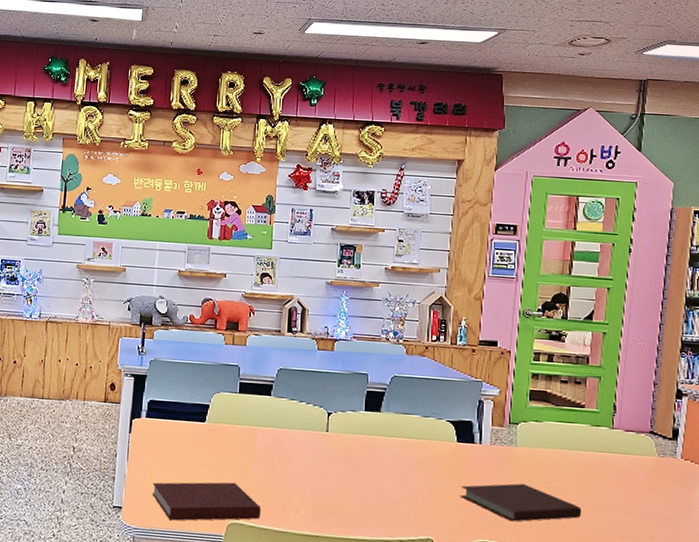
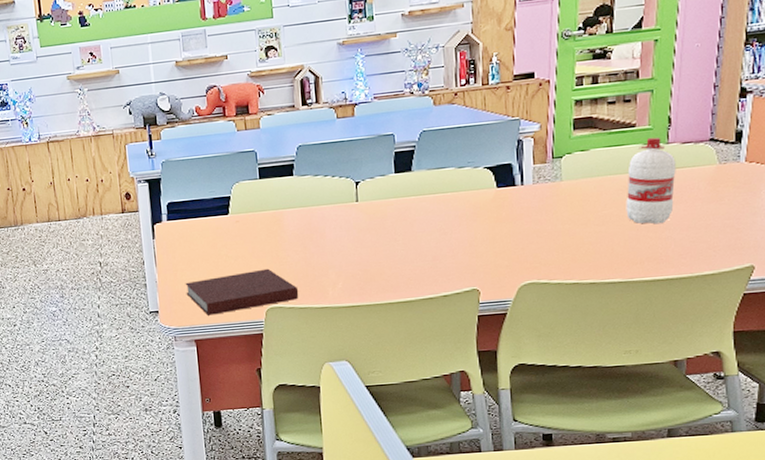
notebook: present [460,483,582,522] -> none [504,217,636,258]
water bottle: none [574,420,620,505] -> present [625,137,676,225]

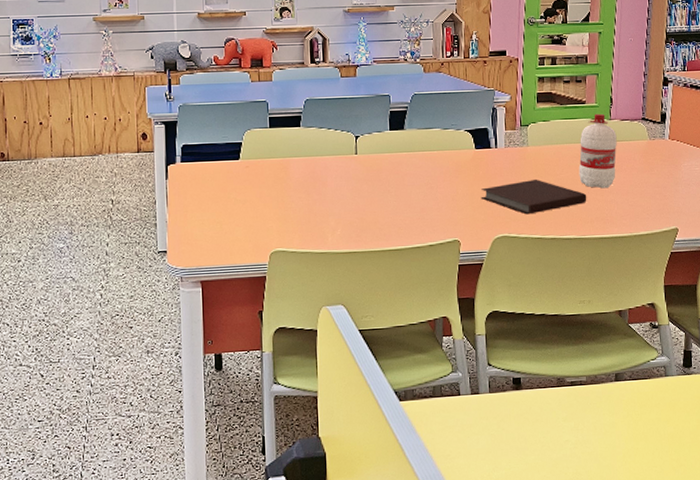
notebook: present [185,268,299,316] -> none [194,213,301,257]
notebook: none [504,217,636,258] -> present [481,179,587,215]

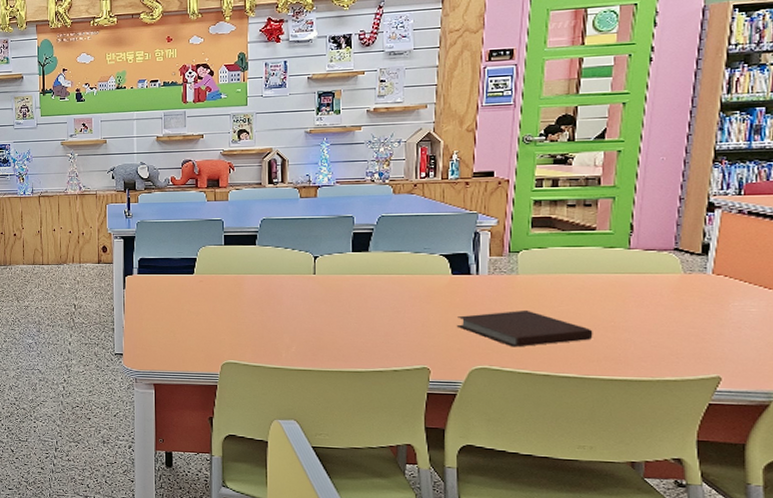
water bottle: present [578,113,617,189] -> none [583,241,637,326]

